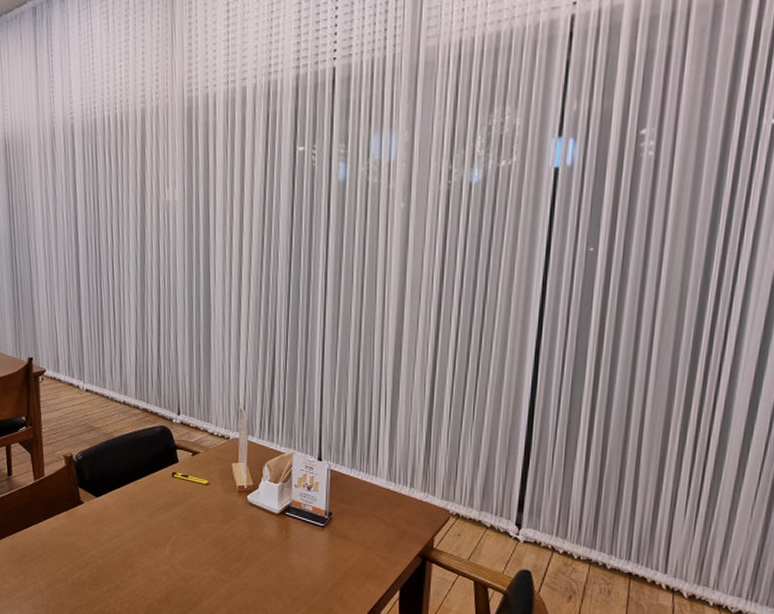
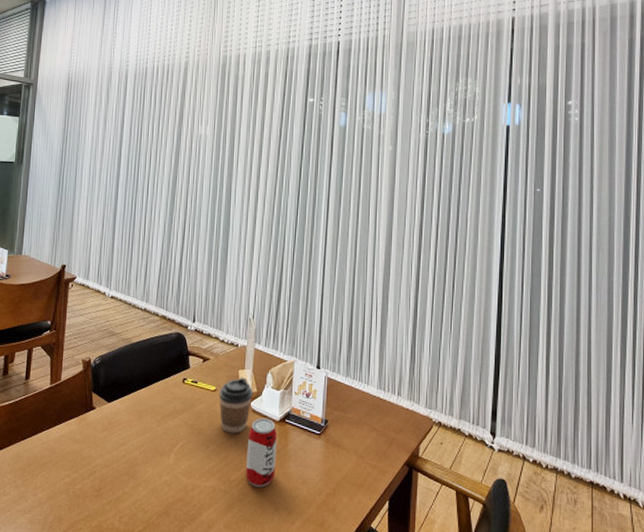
coffee cup: none [212,470,249,527] -> present [219,377,253,434]
beverage can: none [246,511,277,577] -> present [246,418,277,487]

